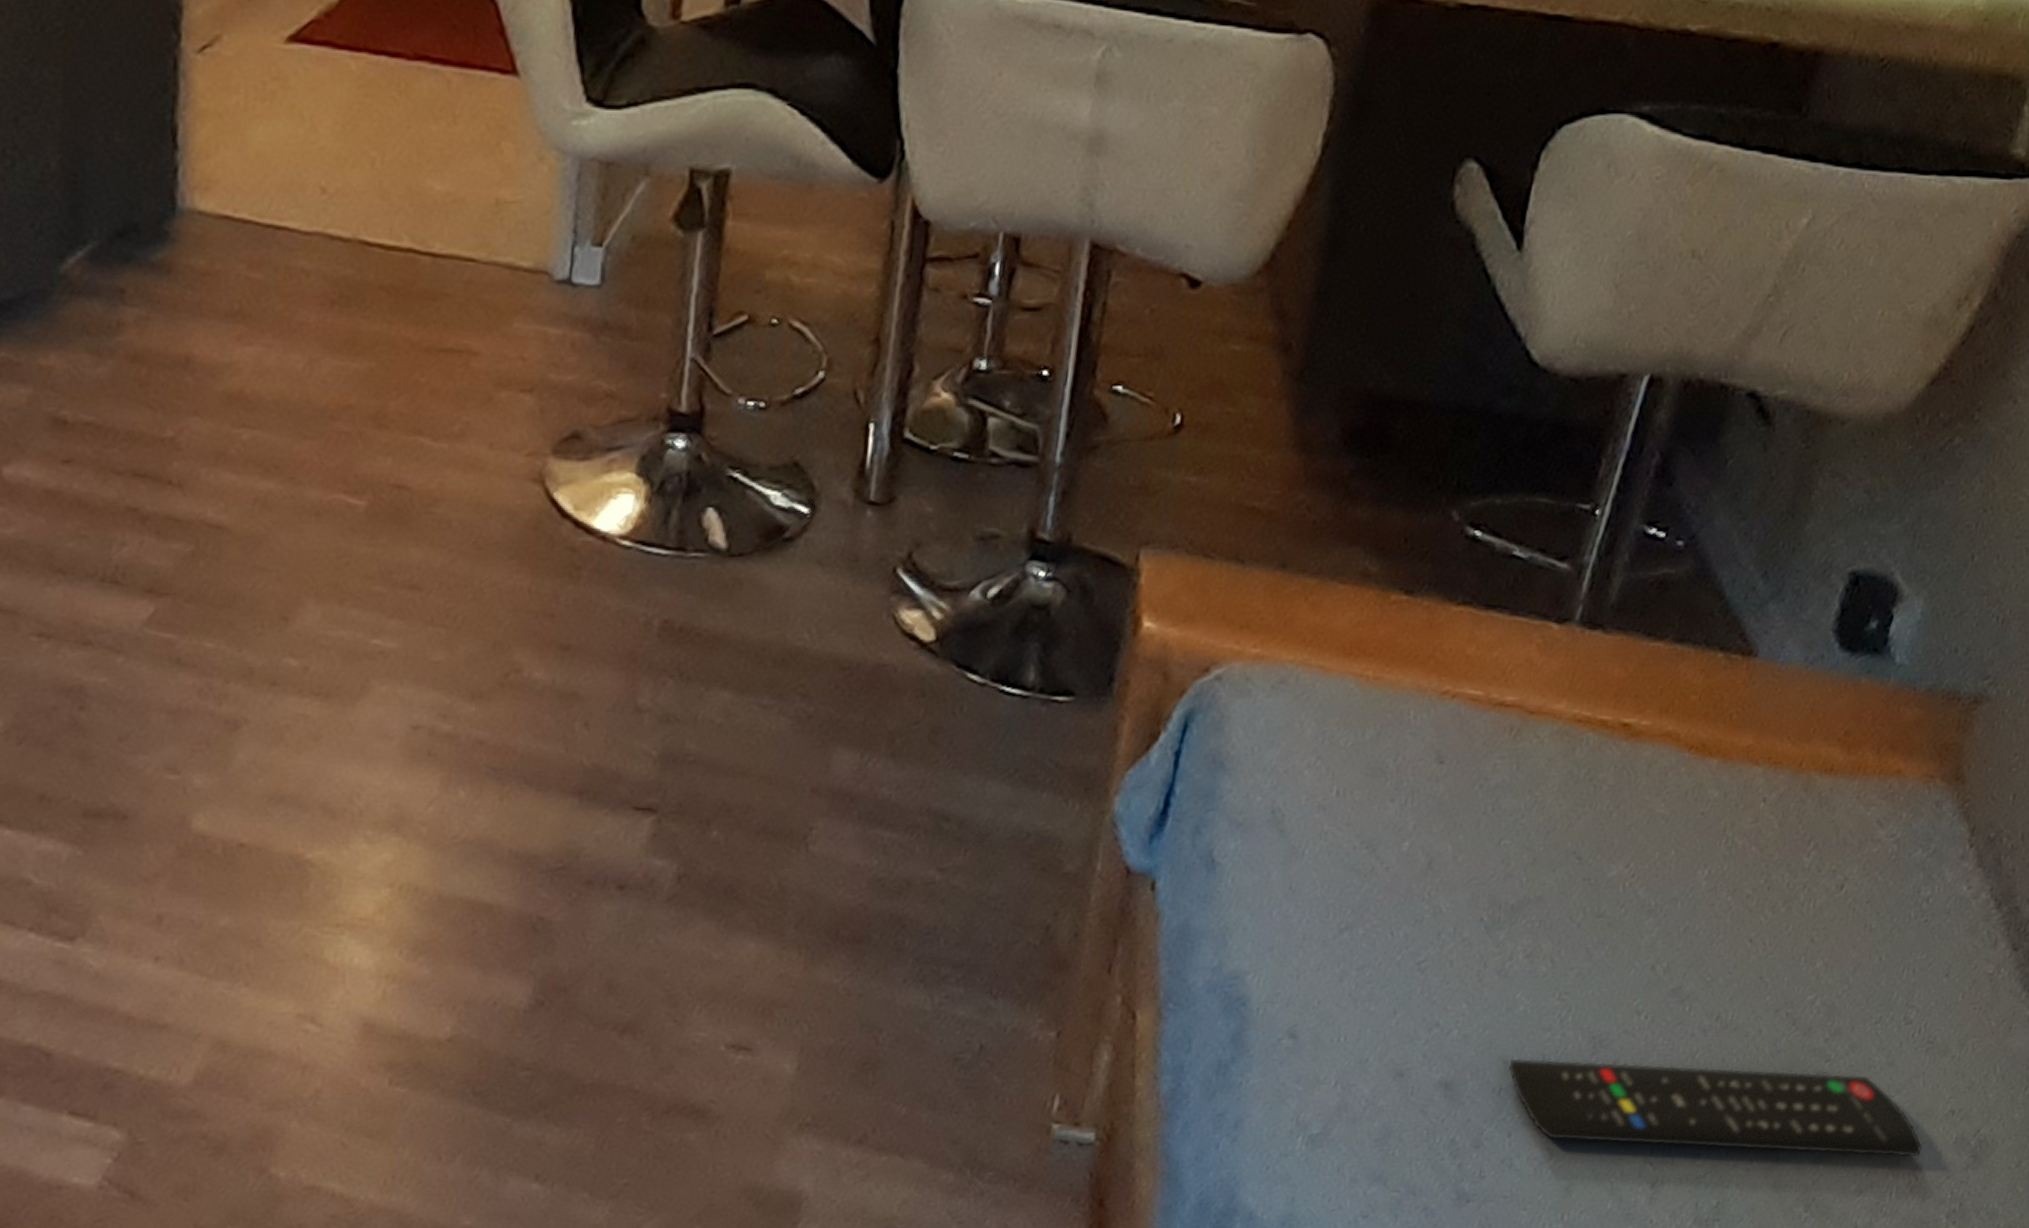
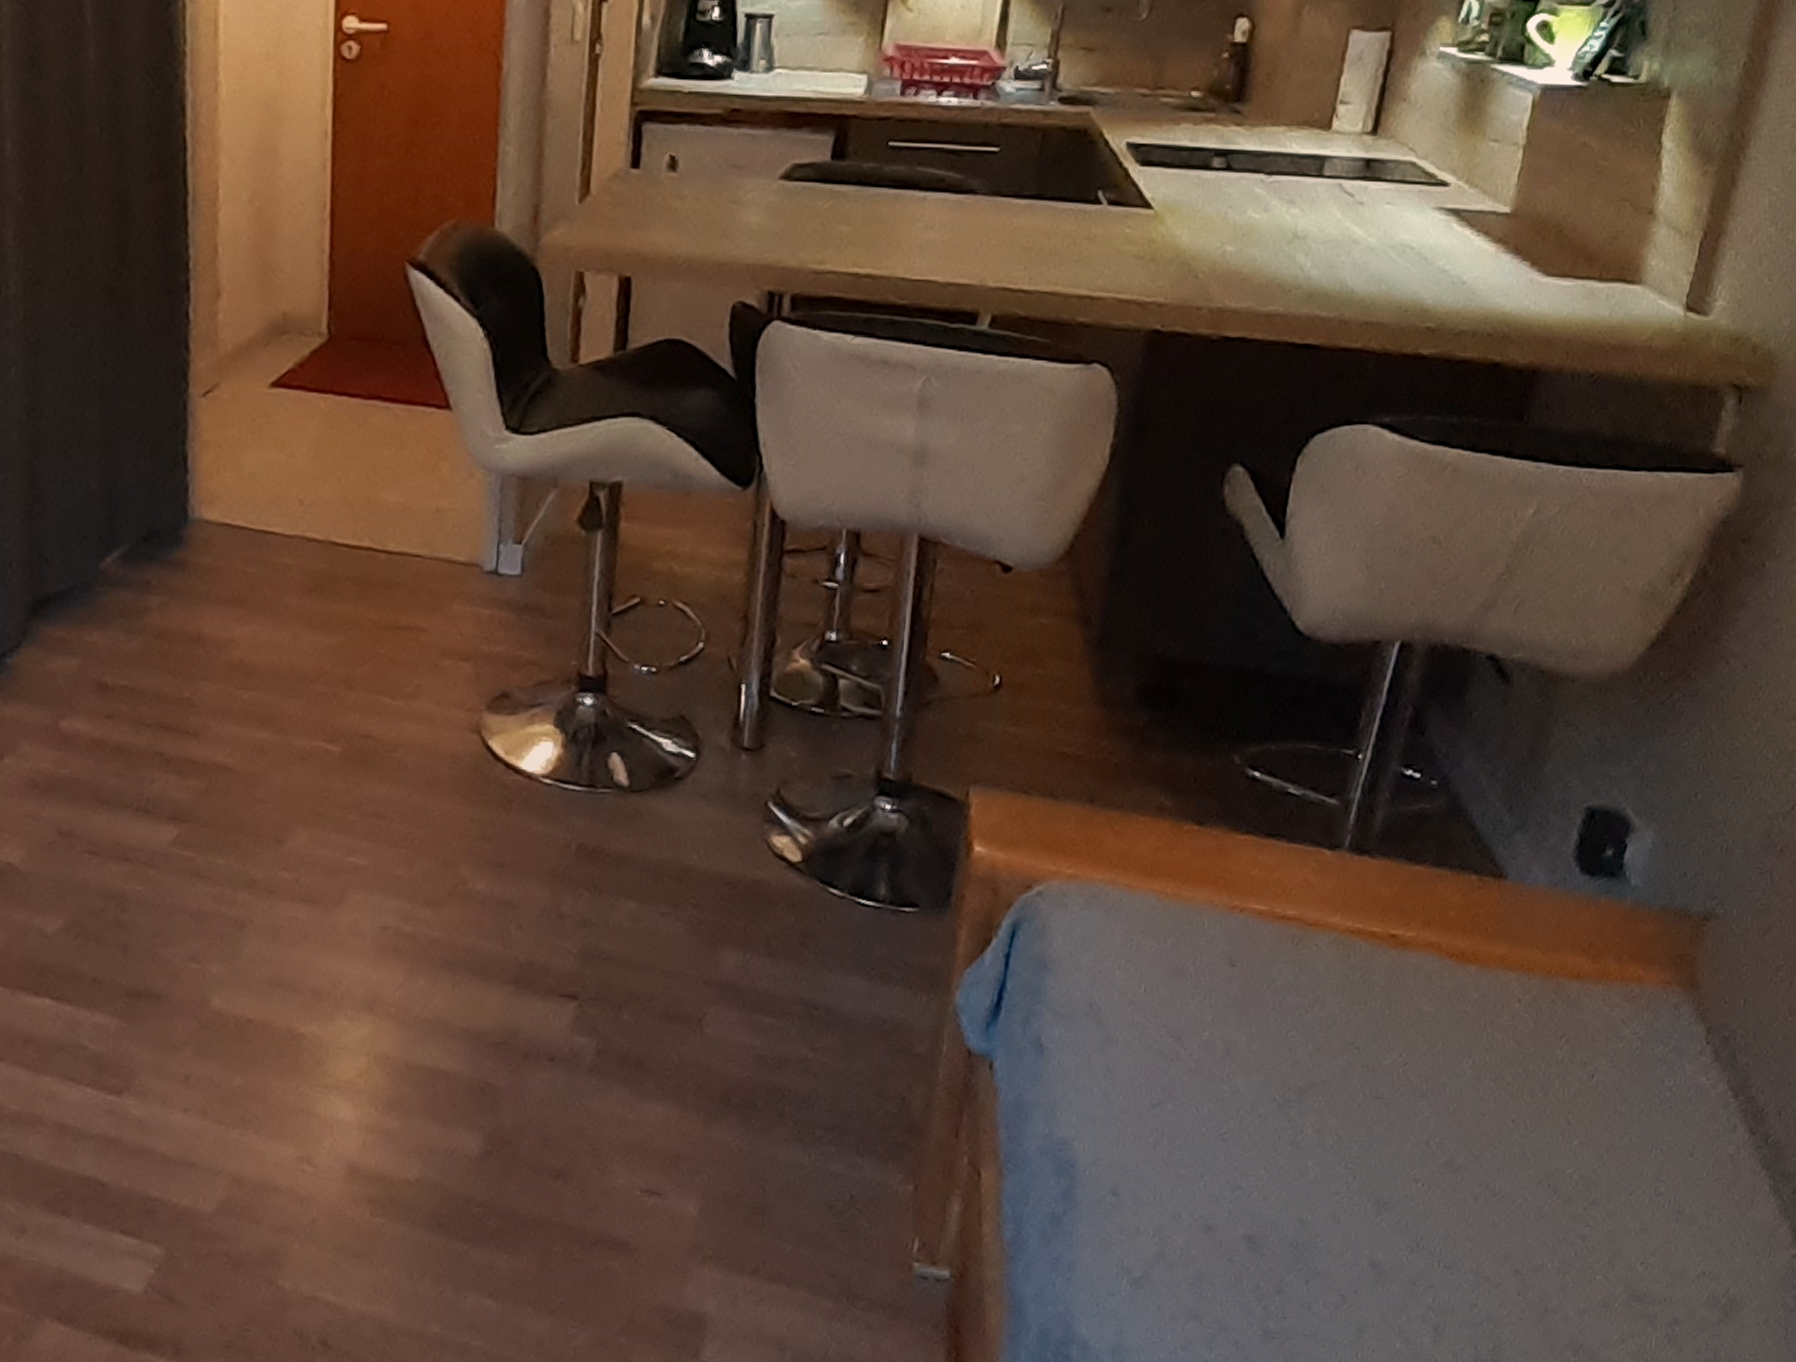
remote control: present [1508,1058,1923,1158] -> none [1303,1217,1678,1312]

